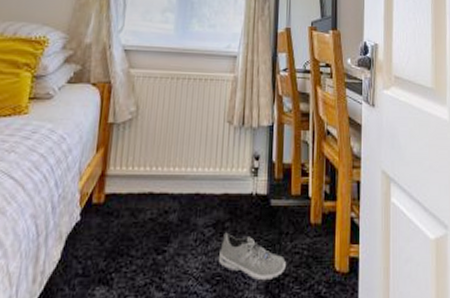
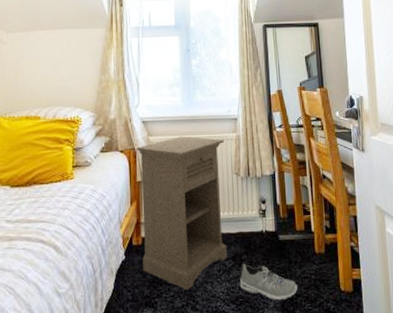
nightstand: none [101,71,219,264] -> present [136,136,227,290]

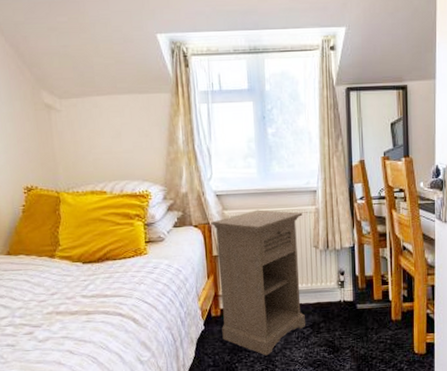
sneaker: present [239,263,297,301] -> none [317,330,373,363]

